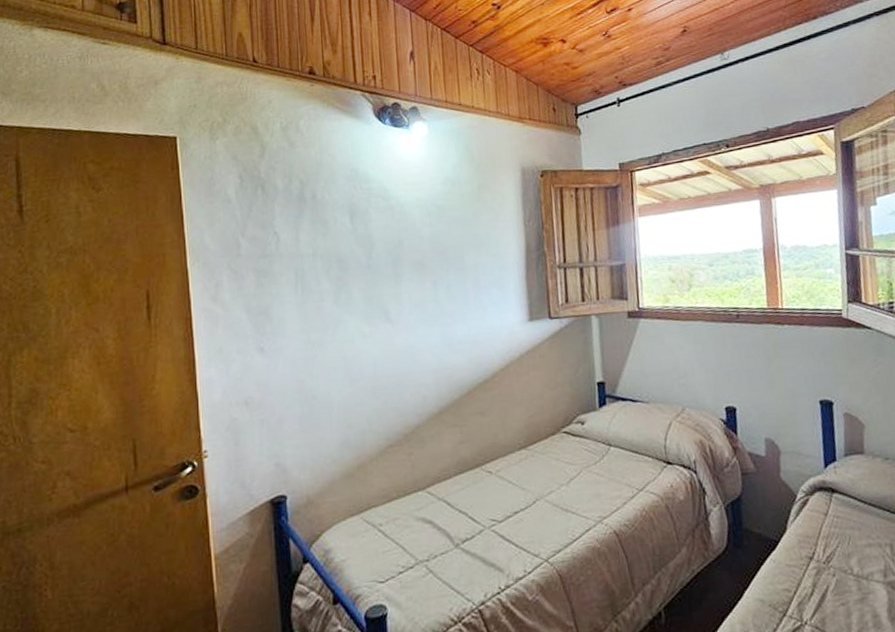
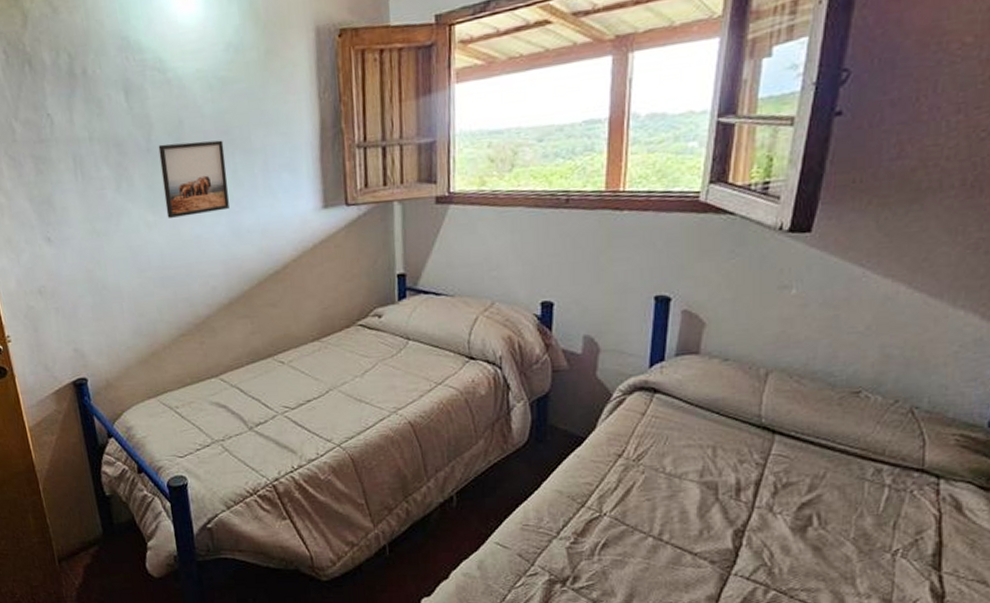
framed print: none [378,259,443,329] -> present [158,140,229,218]

